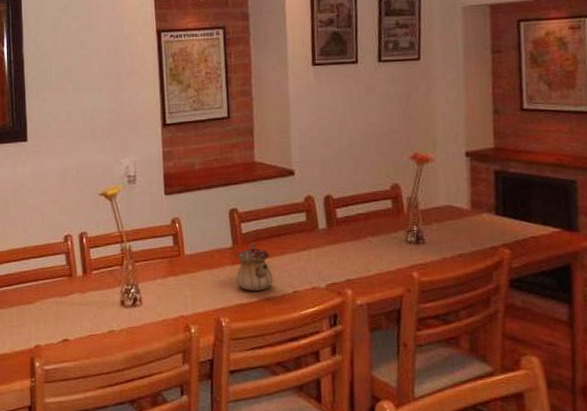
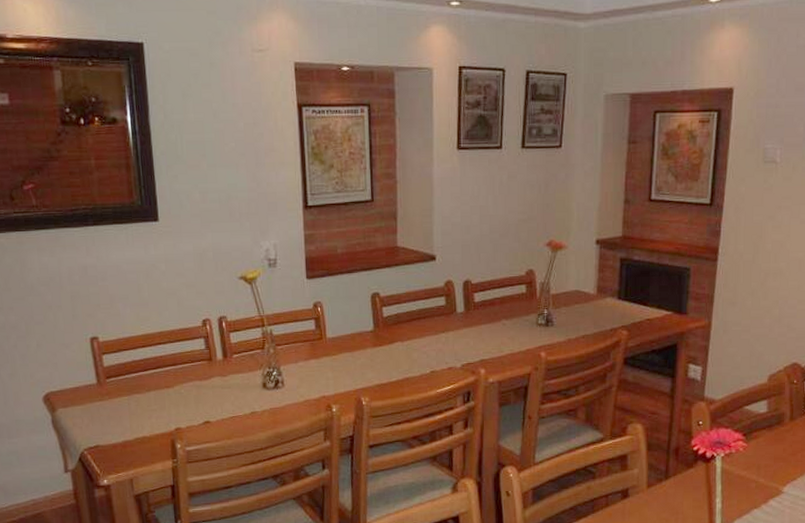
teapot: present [236,243,274,291] -> none [376,326,413,372]

